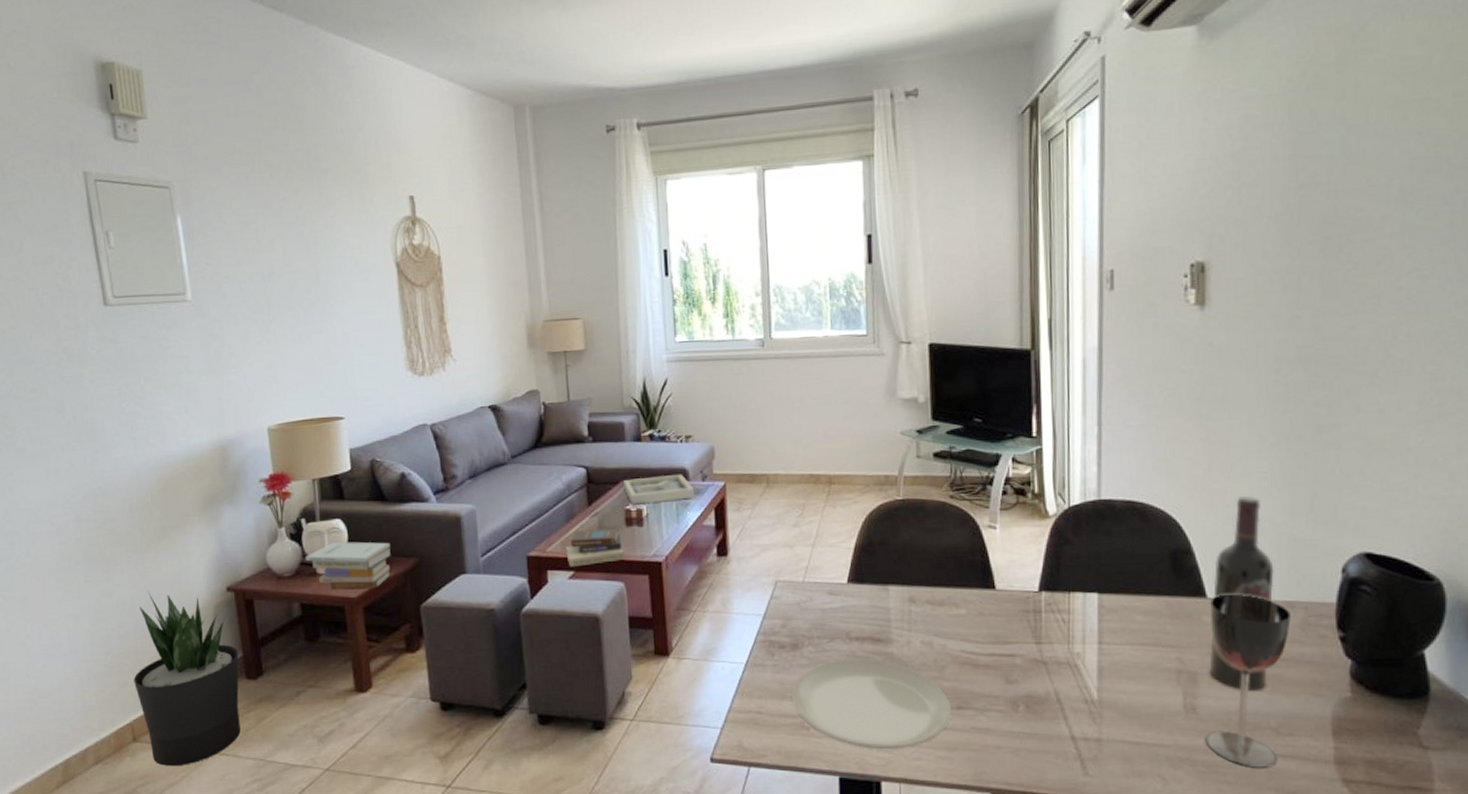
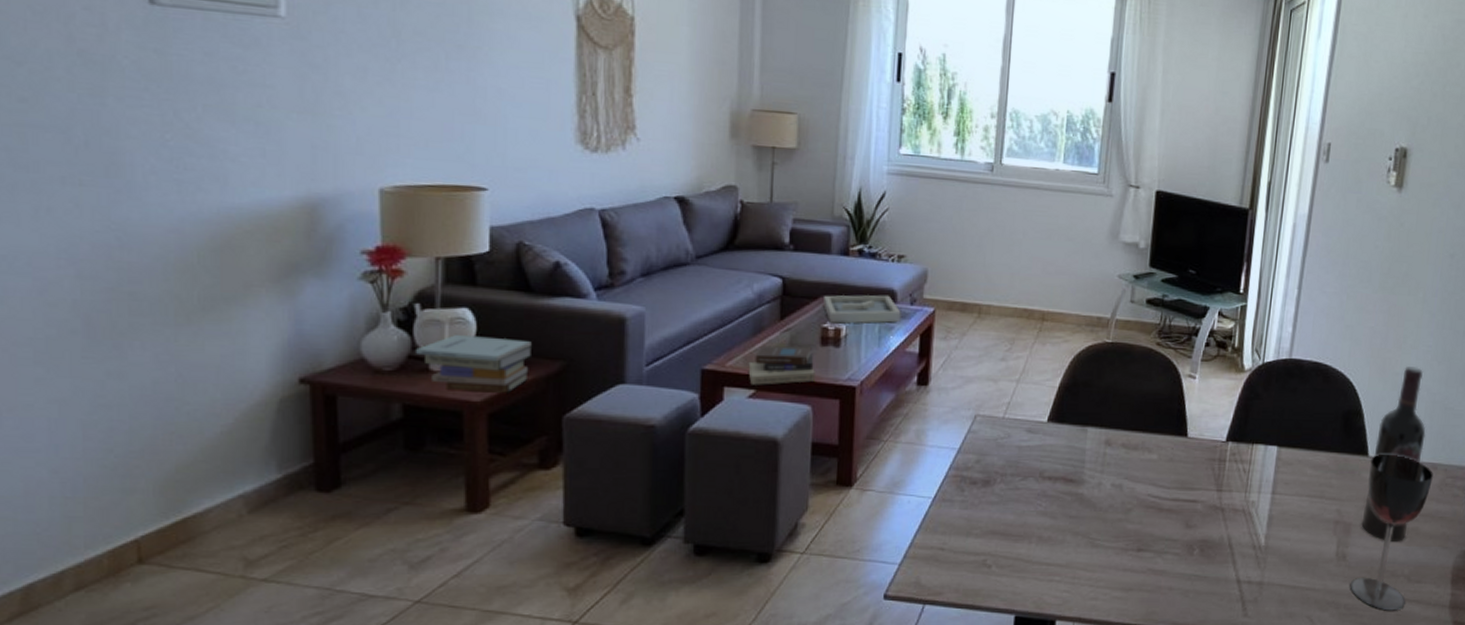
planter: present [133,591,241,767] -> none [147,376,309,596]
plate: present [792,659,952,749] -> none [977,498,1132,588]

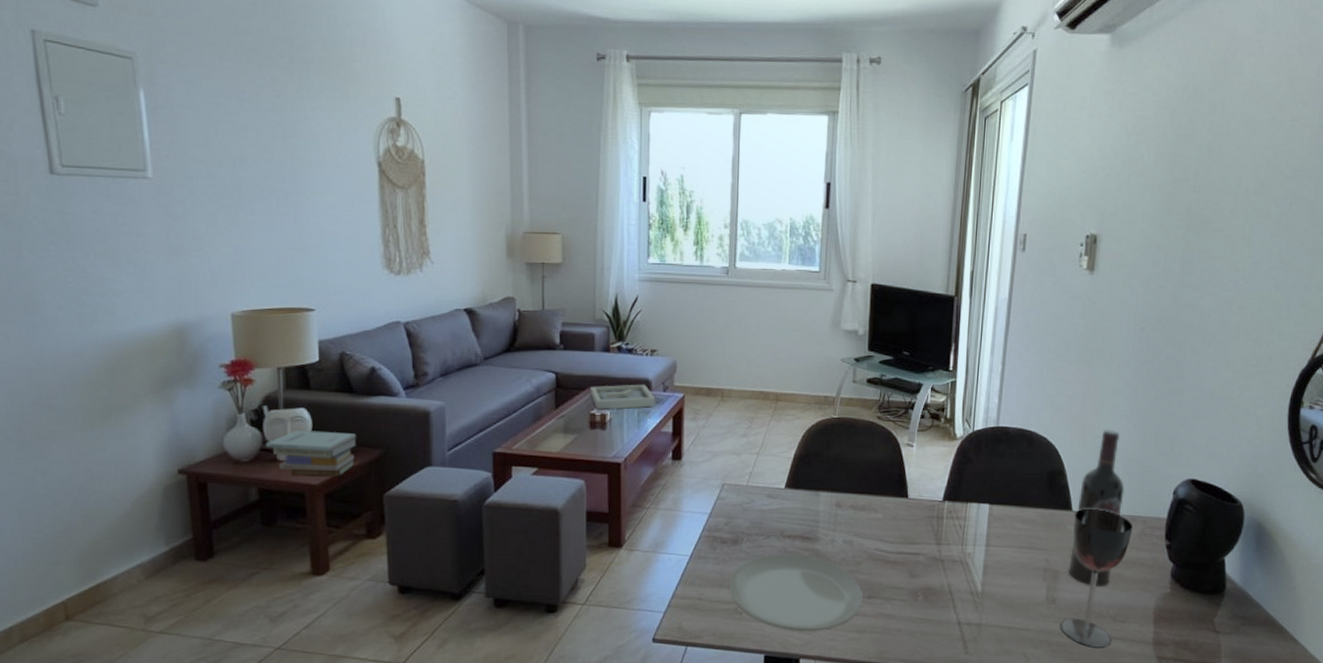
books: present [748,345,815,385] -> none [531,430,586,464]
plate: none [977,498,1132,588] -> present [729,554,864,631]

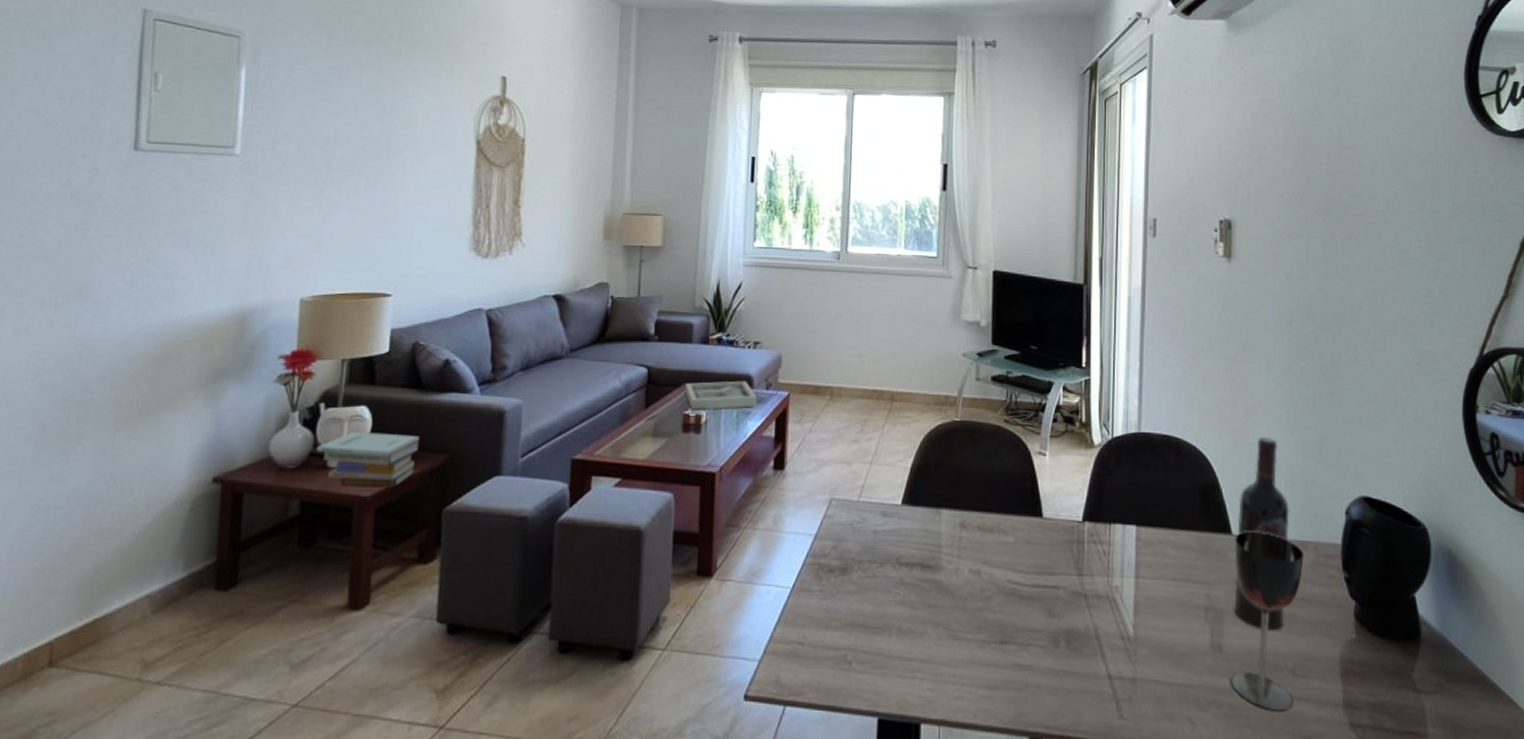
plate: present [729,554,864,631] -> none [837,586,995,687]

